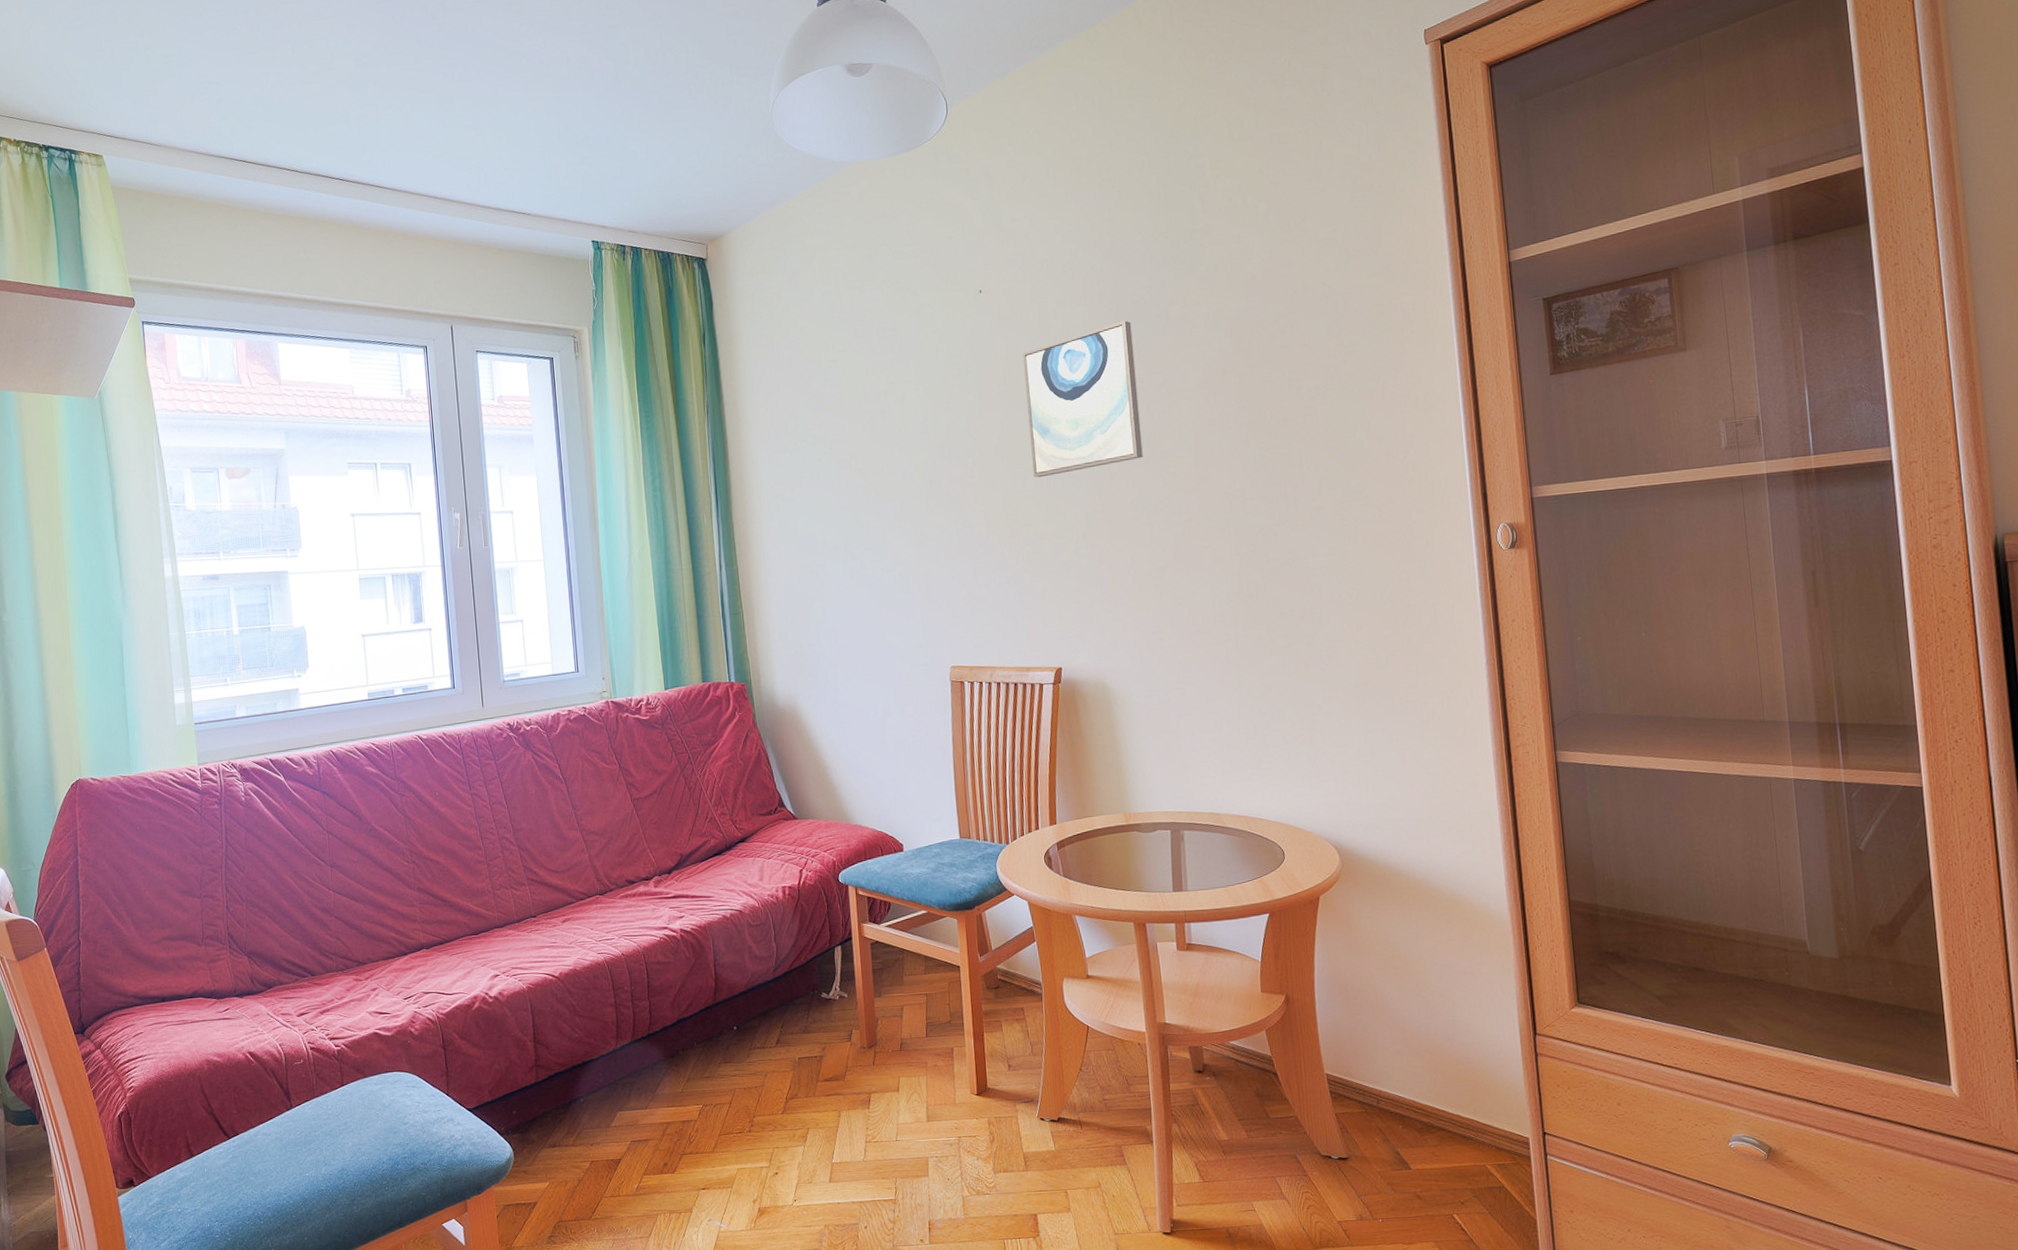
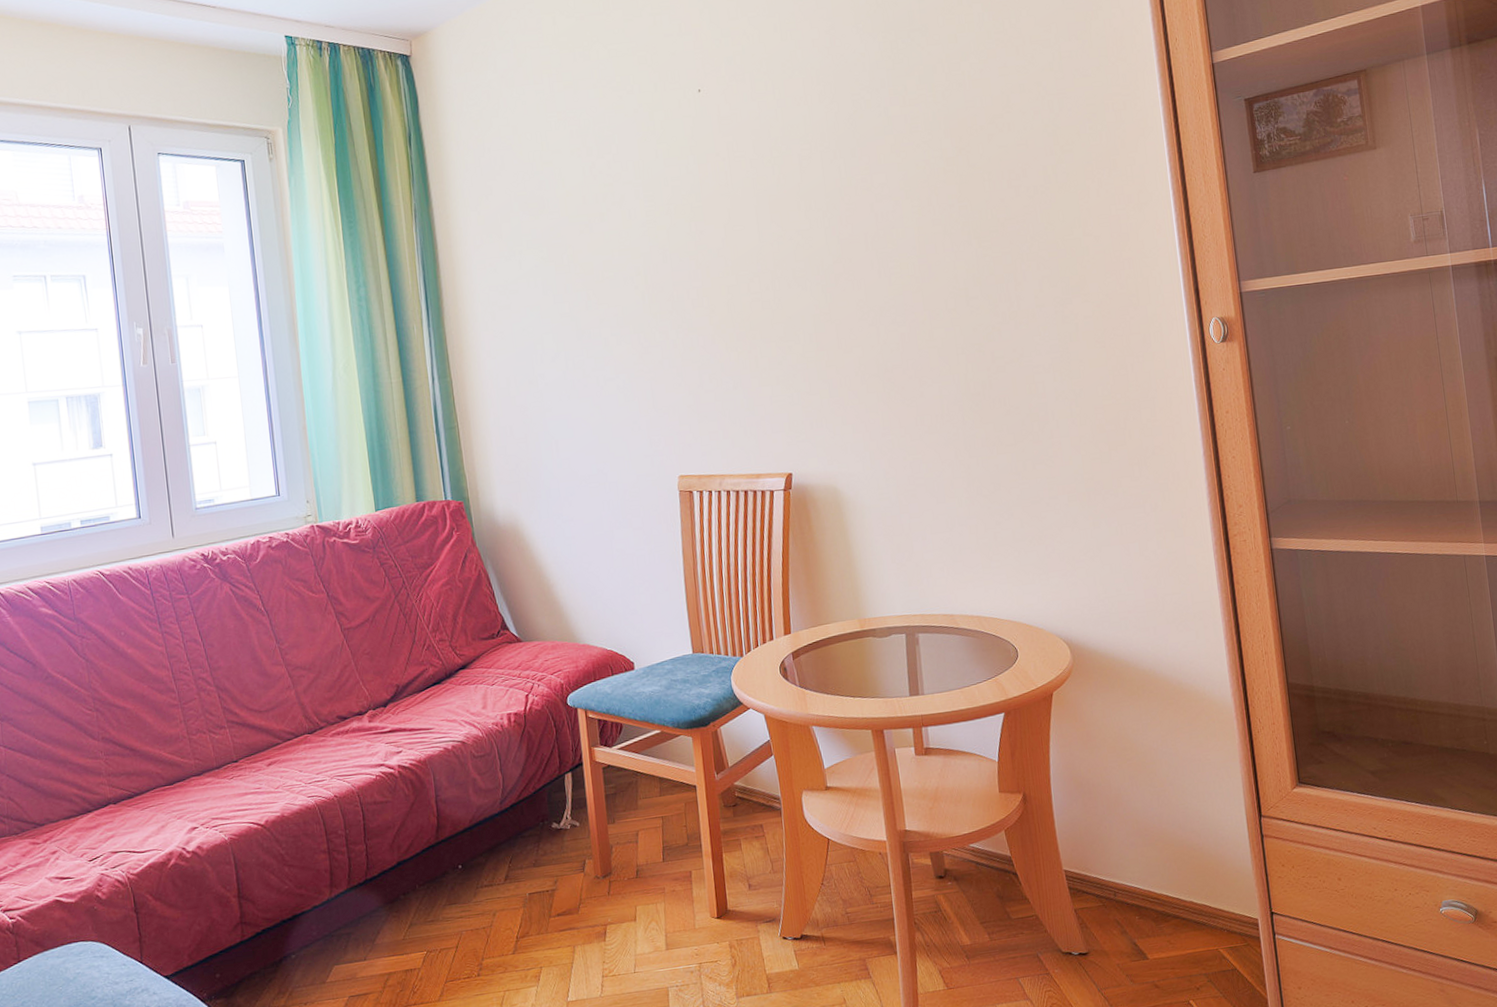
wall art: present [1023,320,1143,478] -> none [744,120,868,281]

